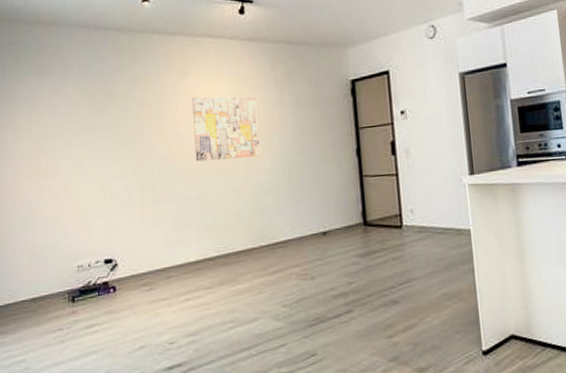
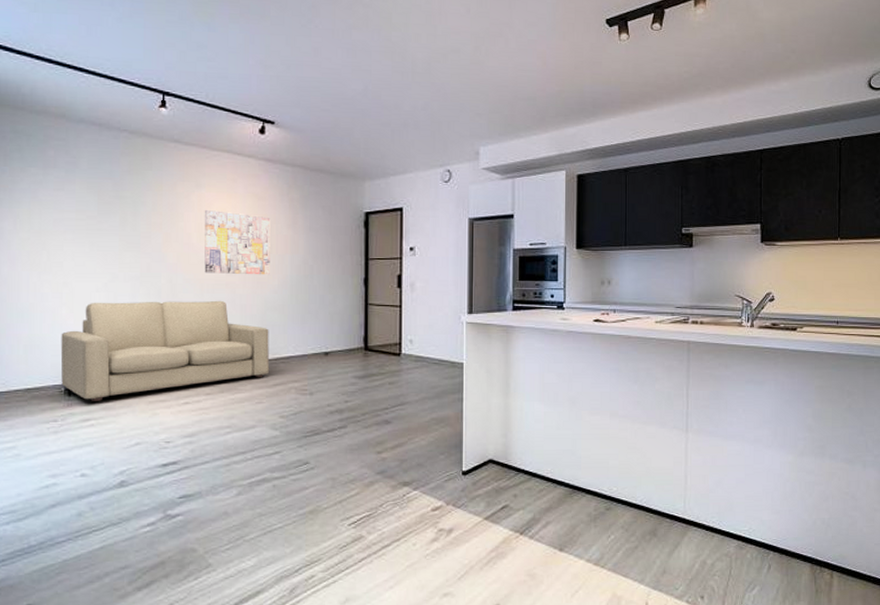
sofa: none [62,188,267,306] -> present [60,300,269,401]

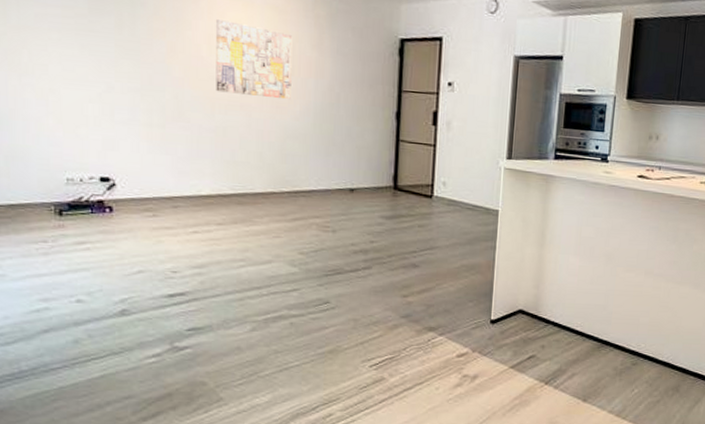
sofa: present [60,300,269,401] -> none [48,113,289,224]

